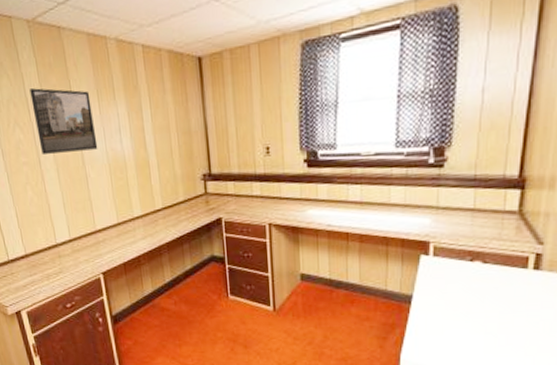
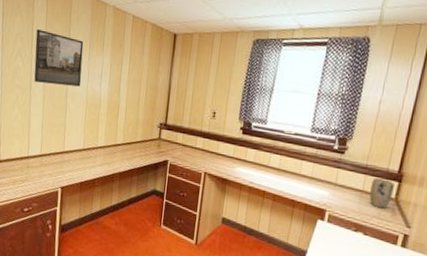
plant pot: none [484,189,515,227] -> present [369,178,394,209]

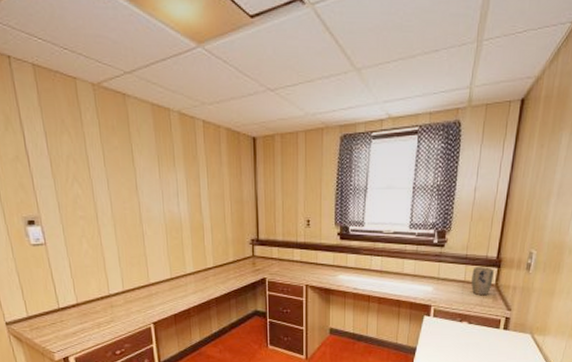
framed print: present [34,29,84,87] -> none [91,148,156,210]

